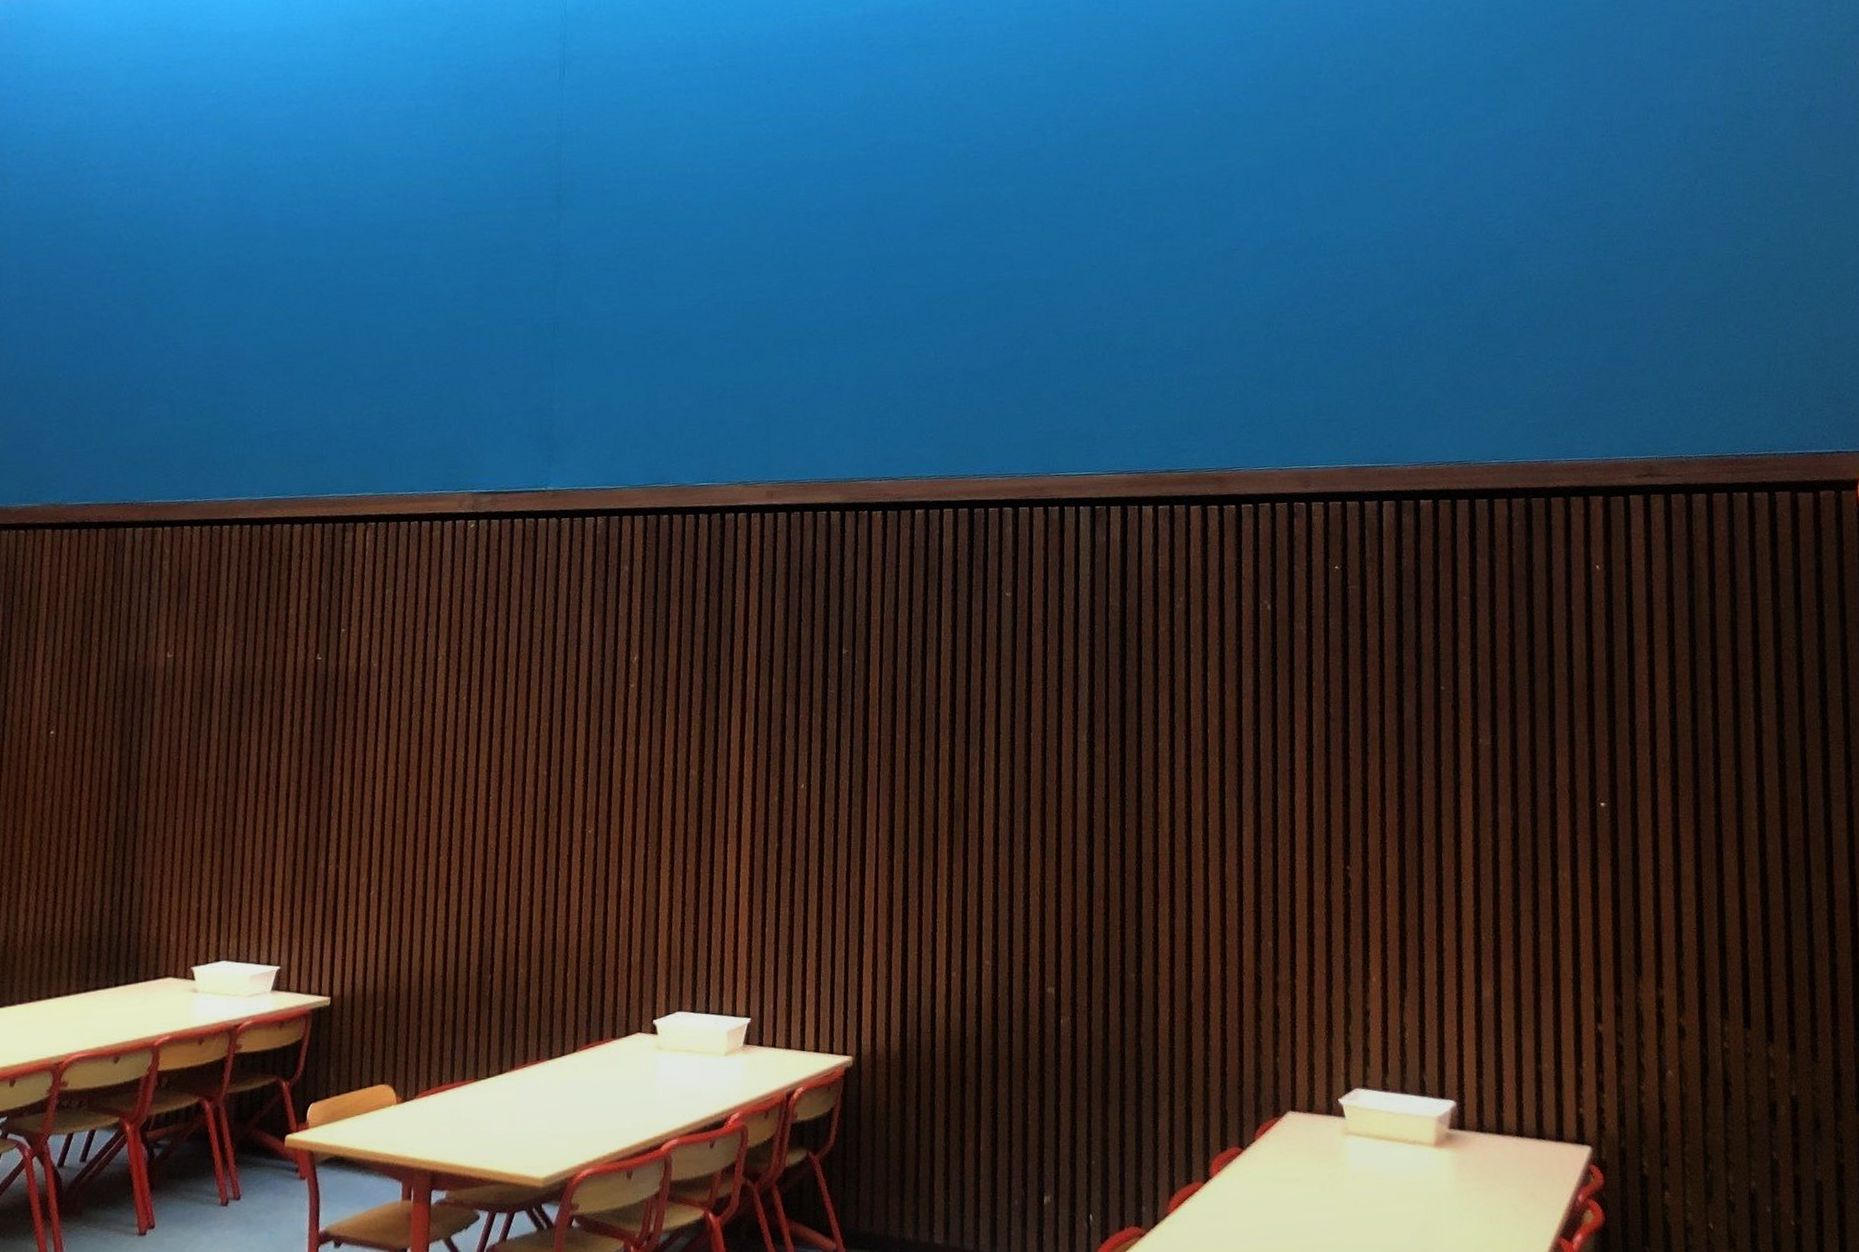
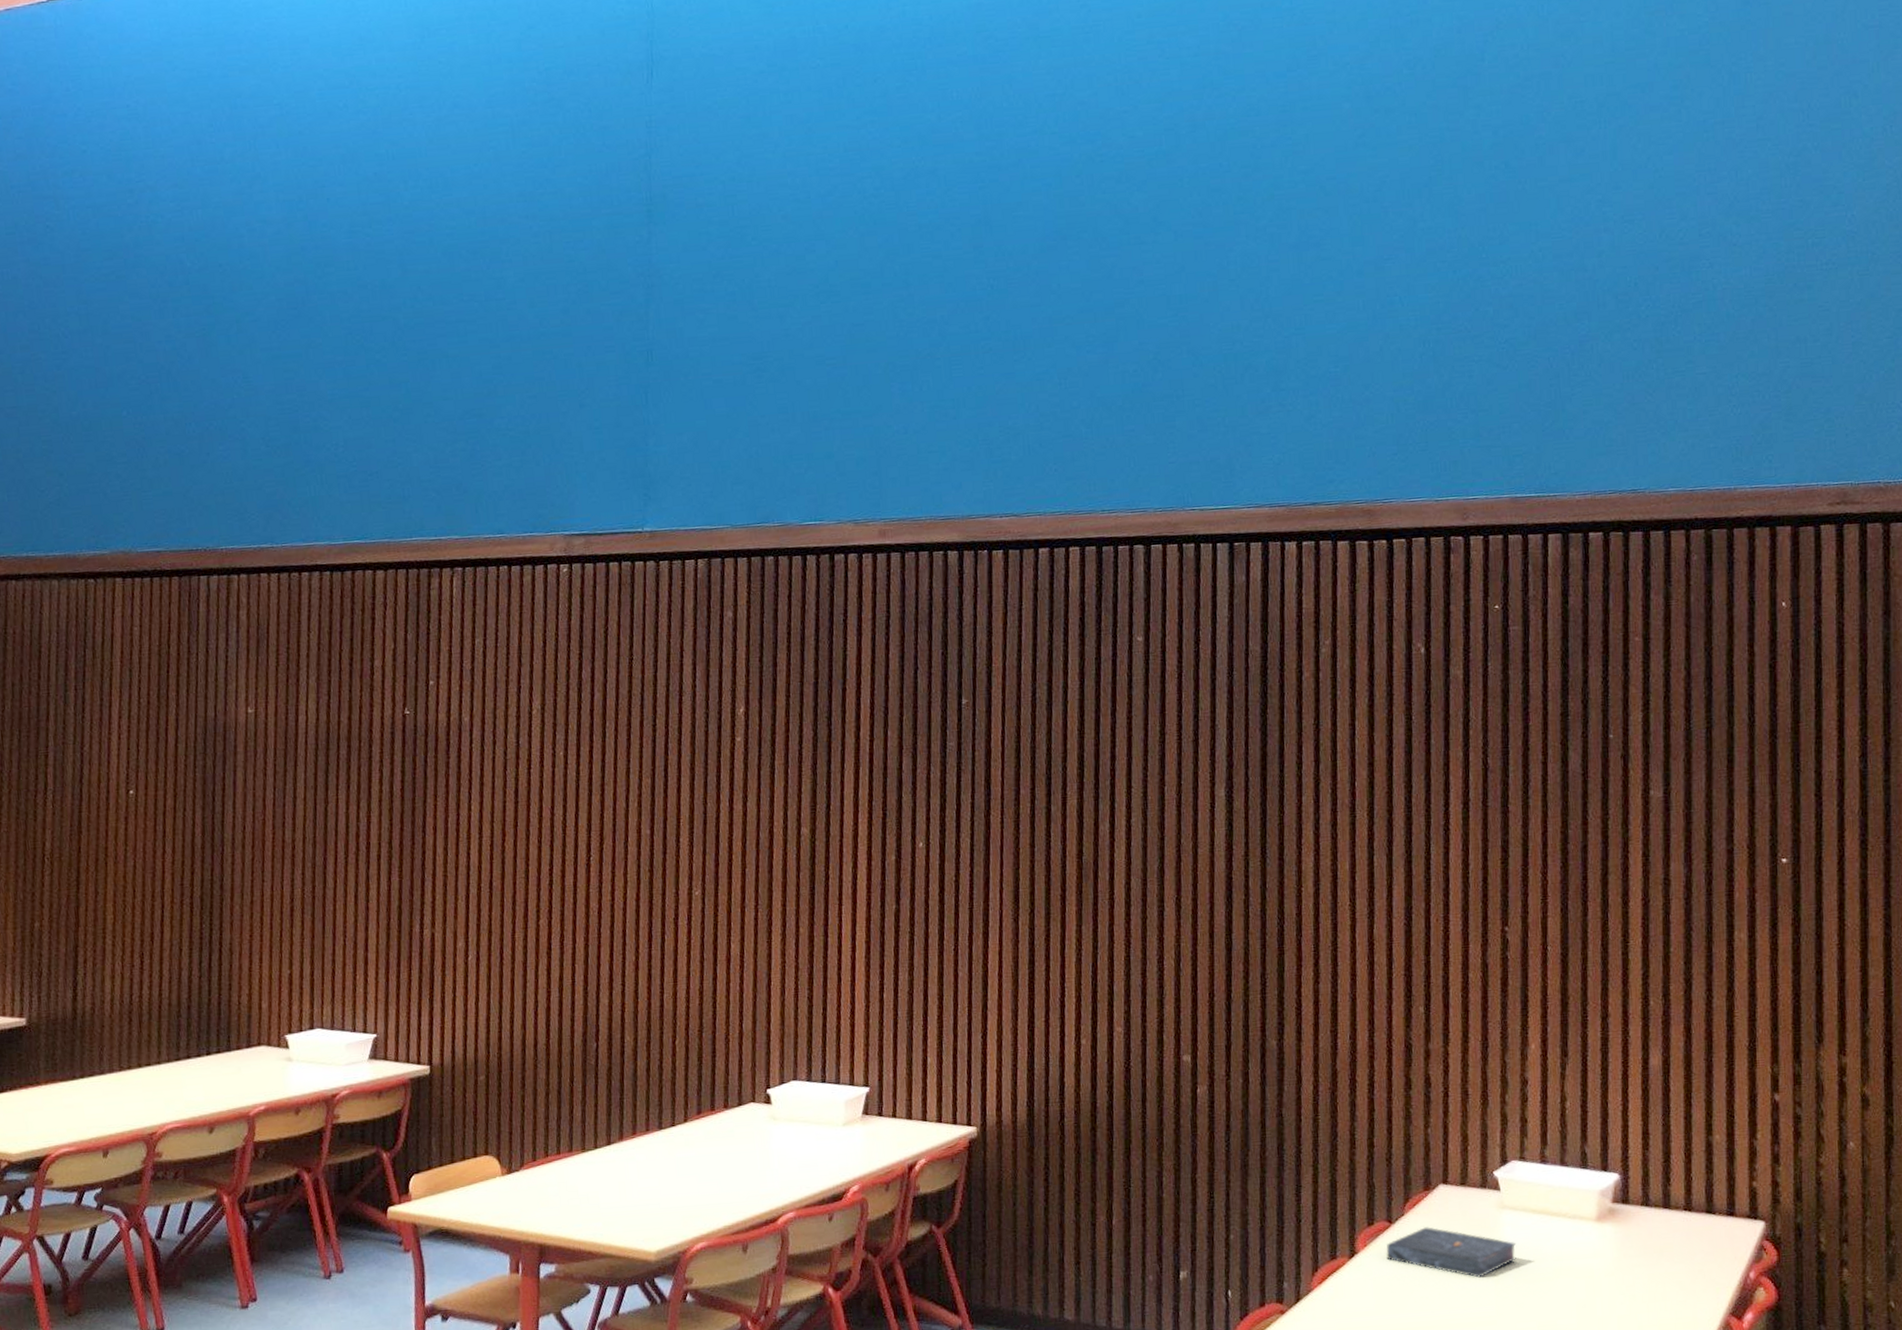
book: none [1238,1152,1361,1202] -> present [1386,1227,1517,1278]

